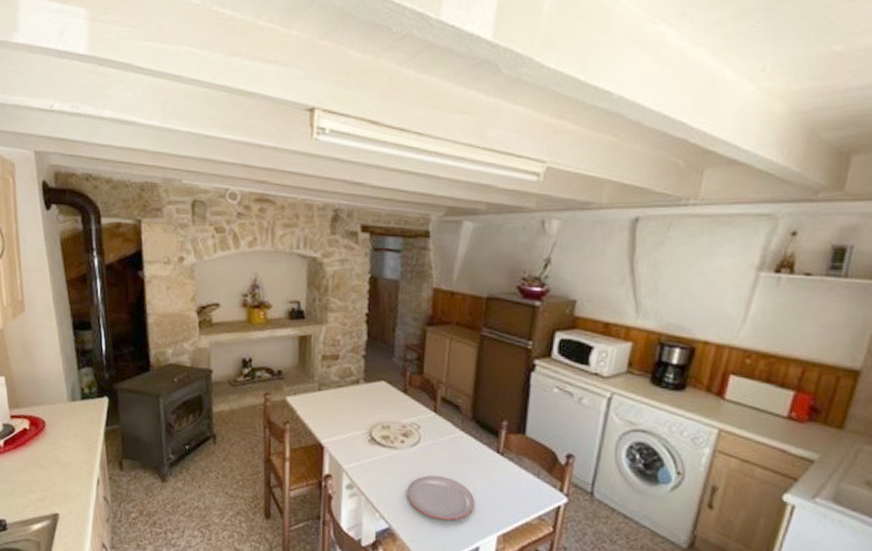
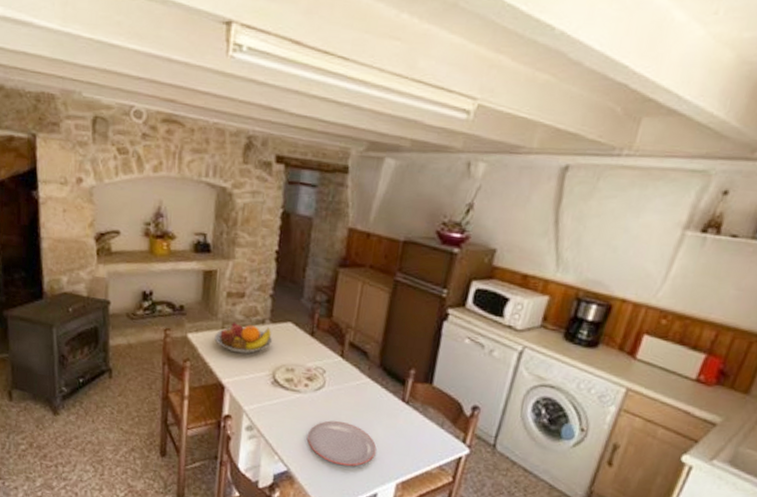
fruit bowl: none [312,383,368,414] -> present [214,322,273,354]

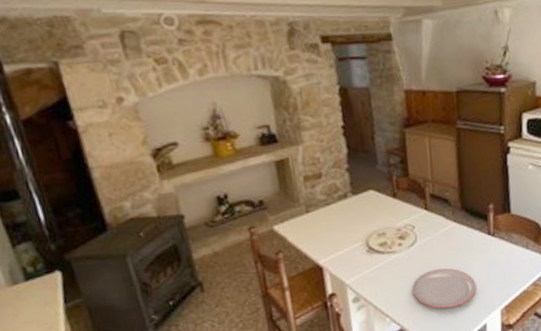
fruit bowl: present [214,322,273,354] -> none [301,200,359,233]

